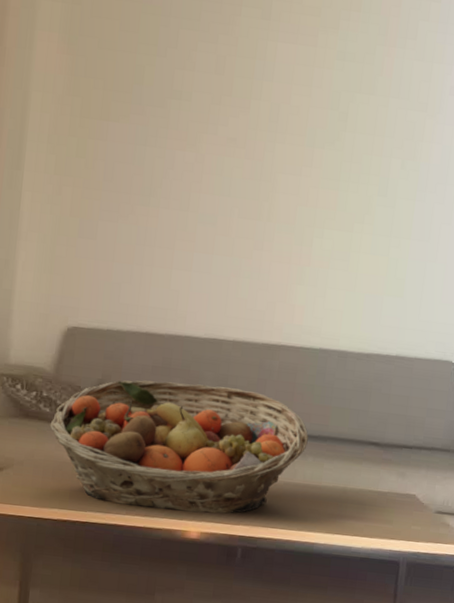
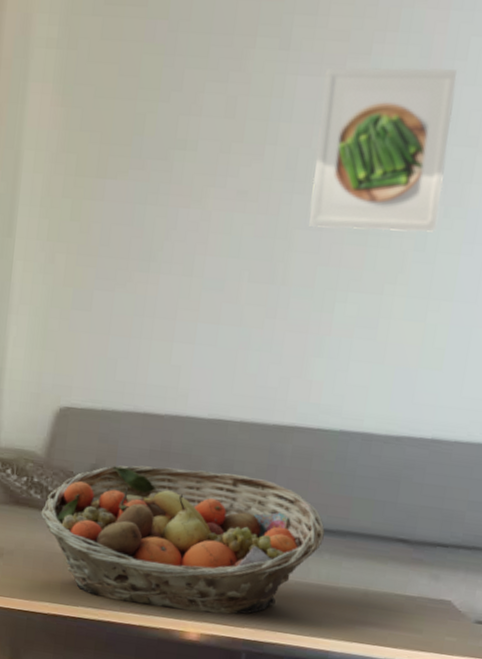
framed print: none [290,38,408,181] -> present [309,67,457,232]

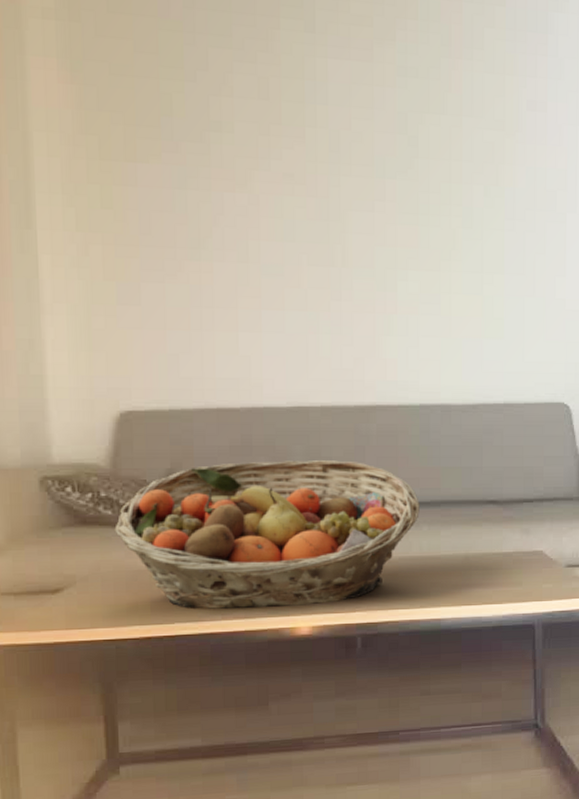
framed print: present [309,67,457,232] -> none [355,52,480,210]

